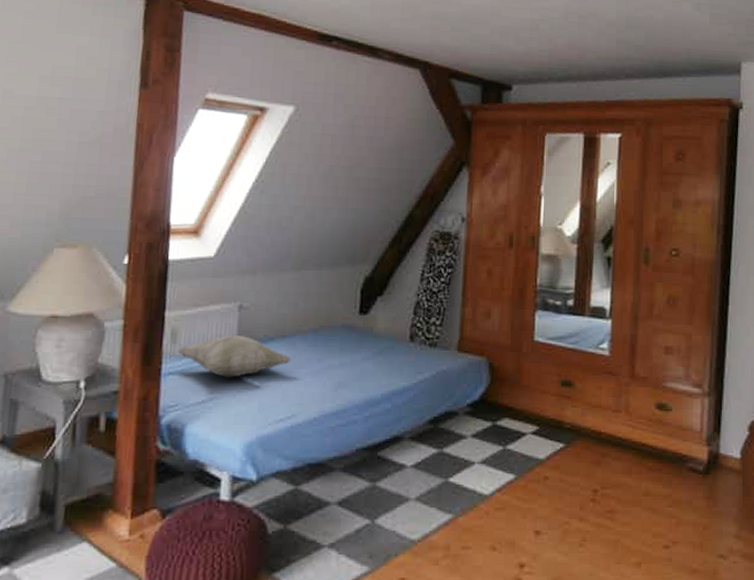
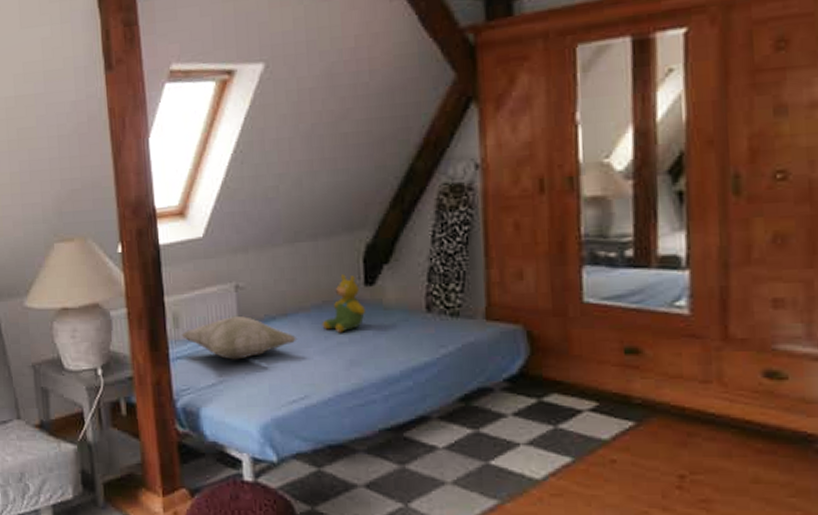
teddy bear: none [316,303,358,356] -> present [322,274,366,333]

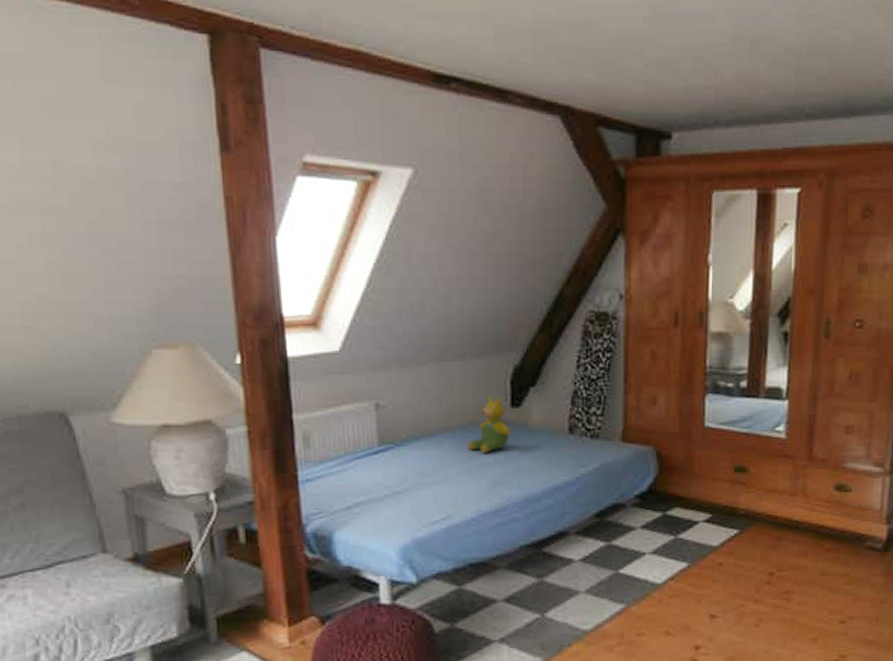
decorative pillow: present [181,316,298,360] -> none [312,436,441,482]

